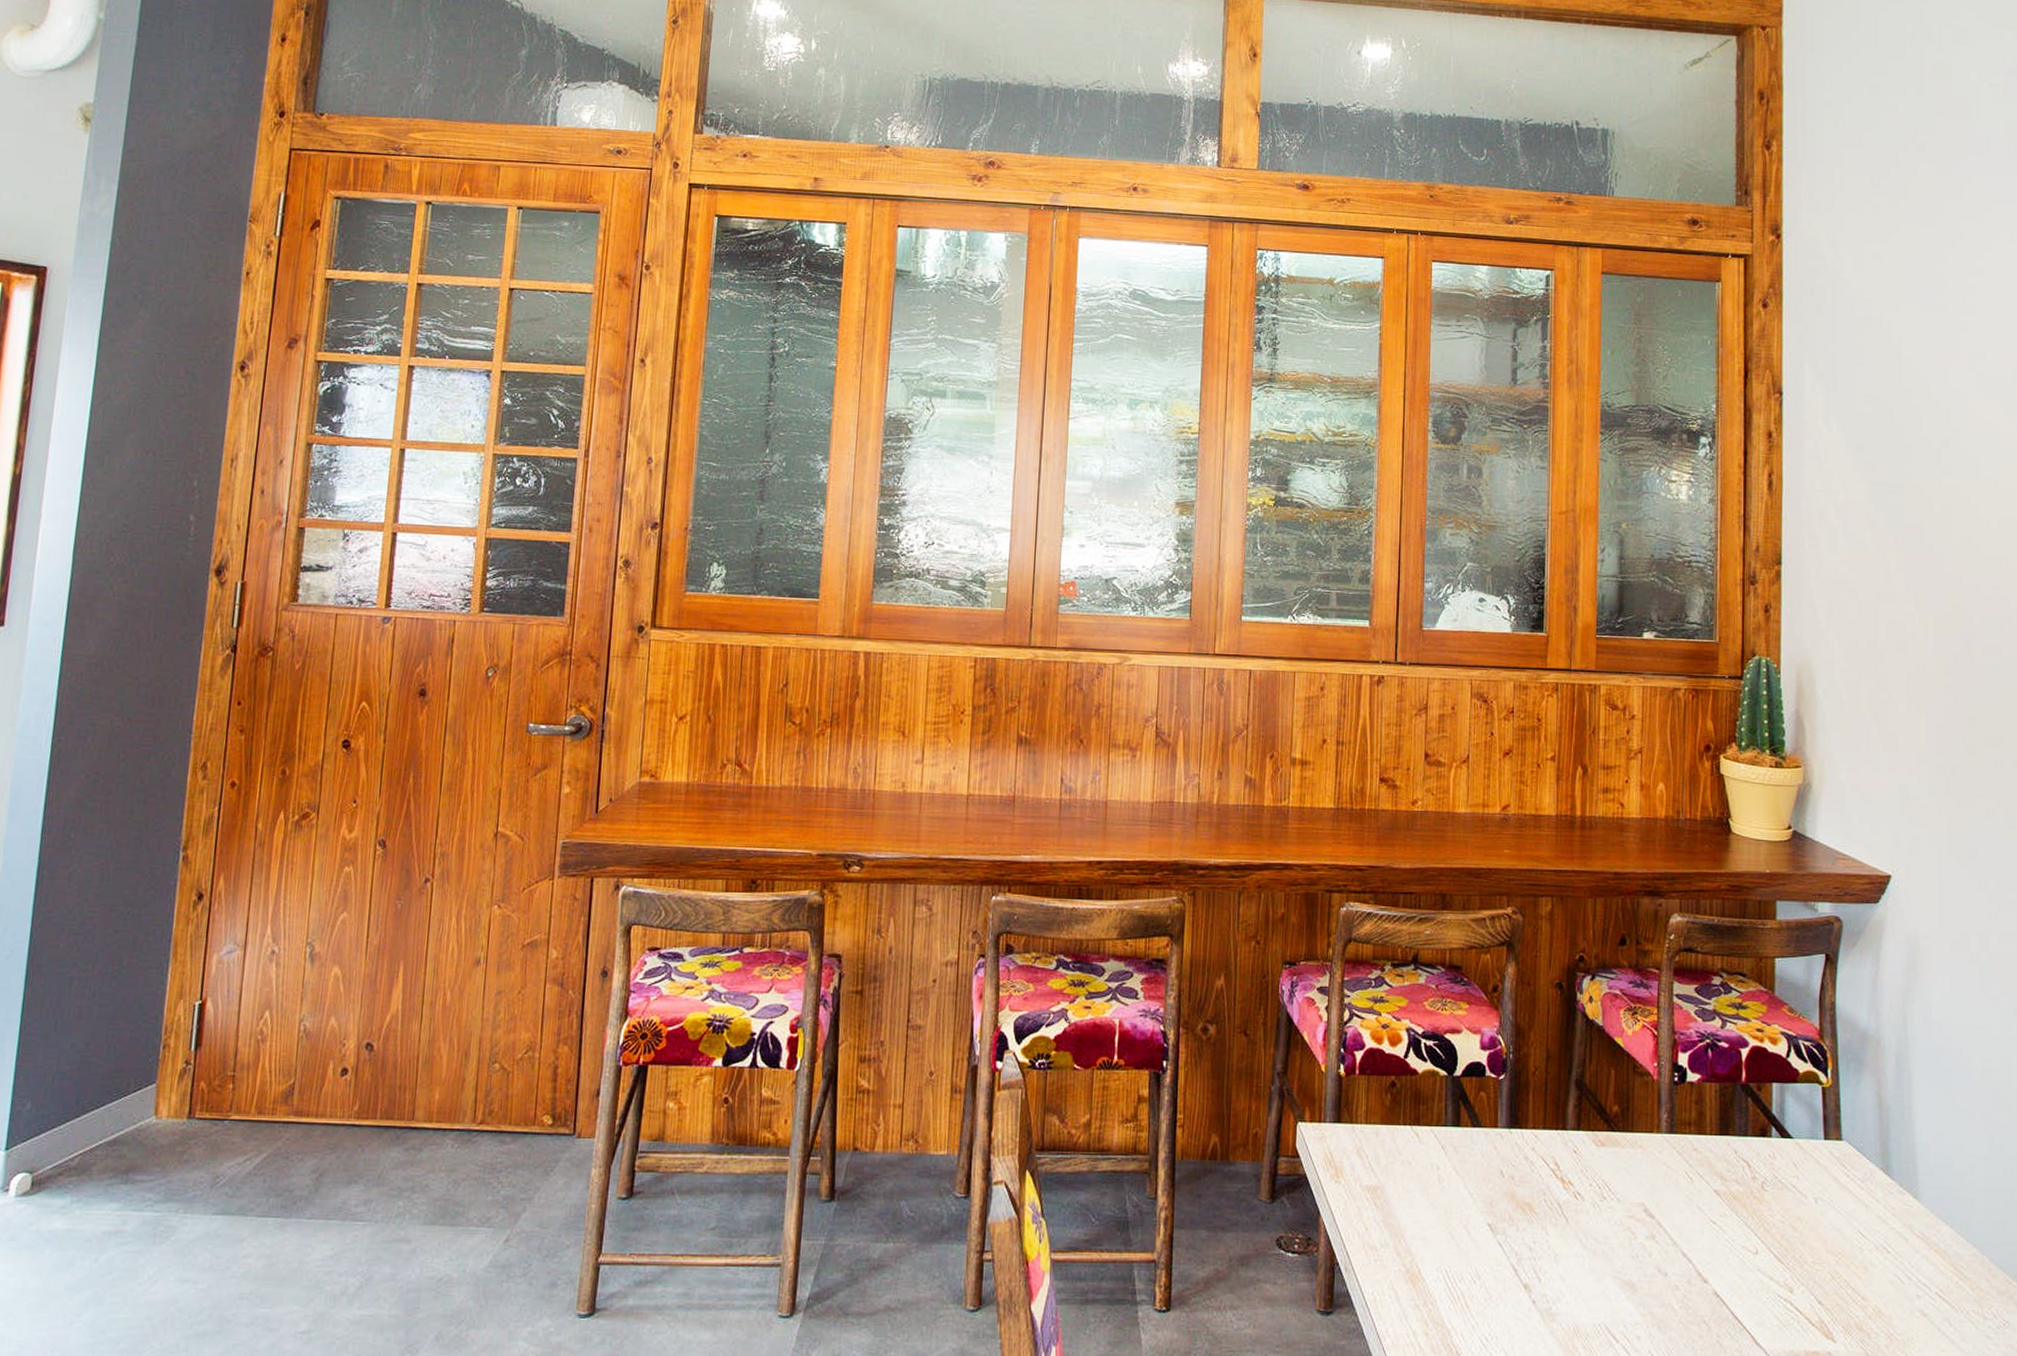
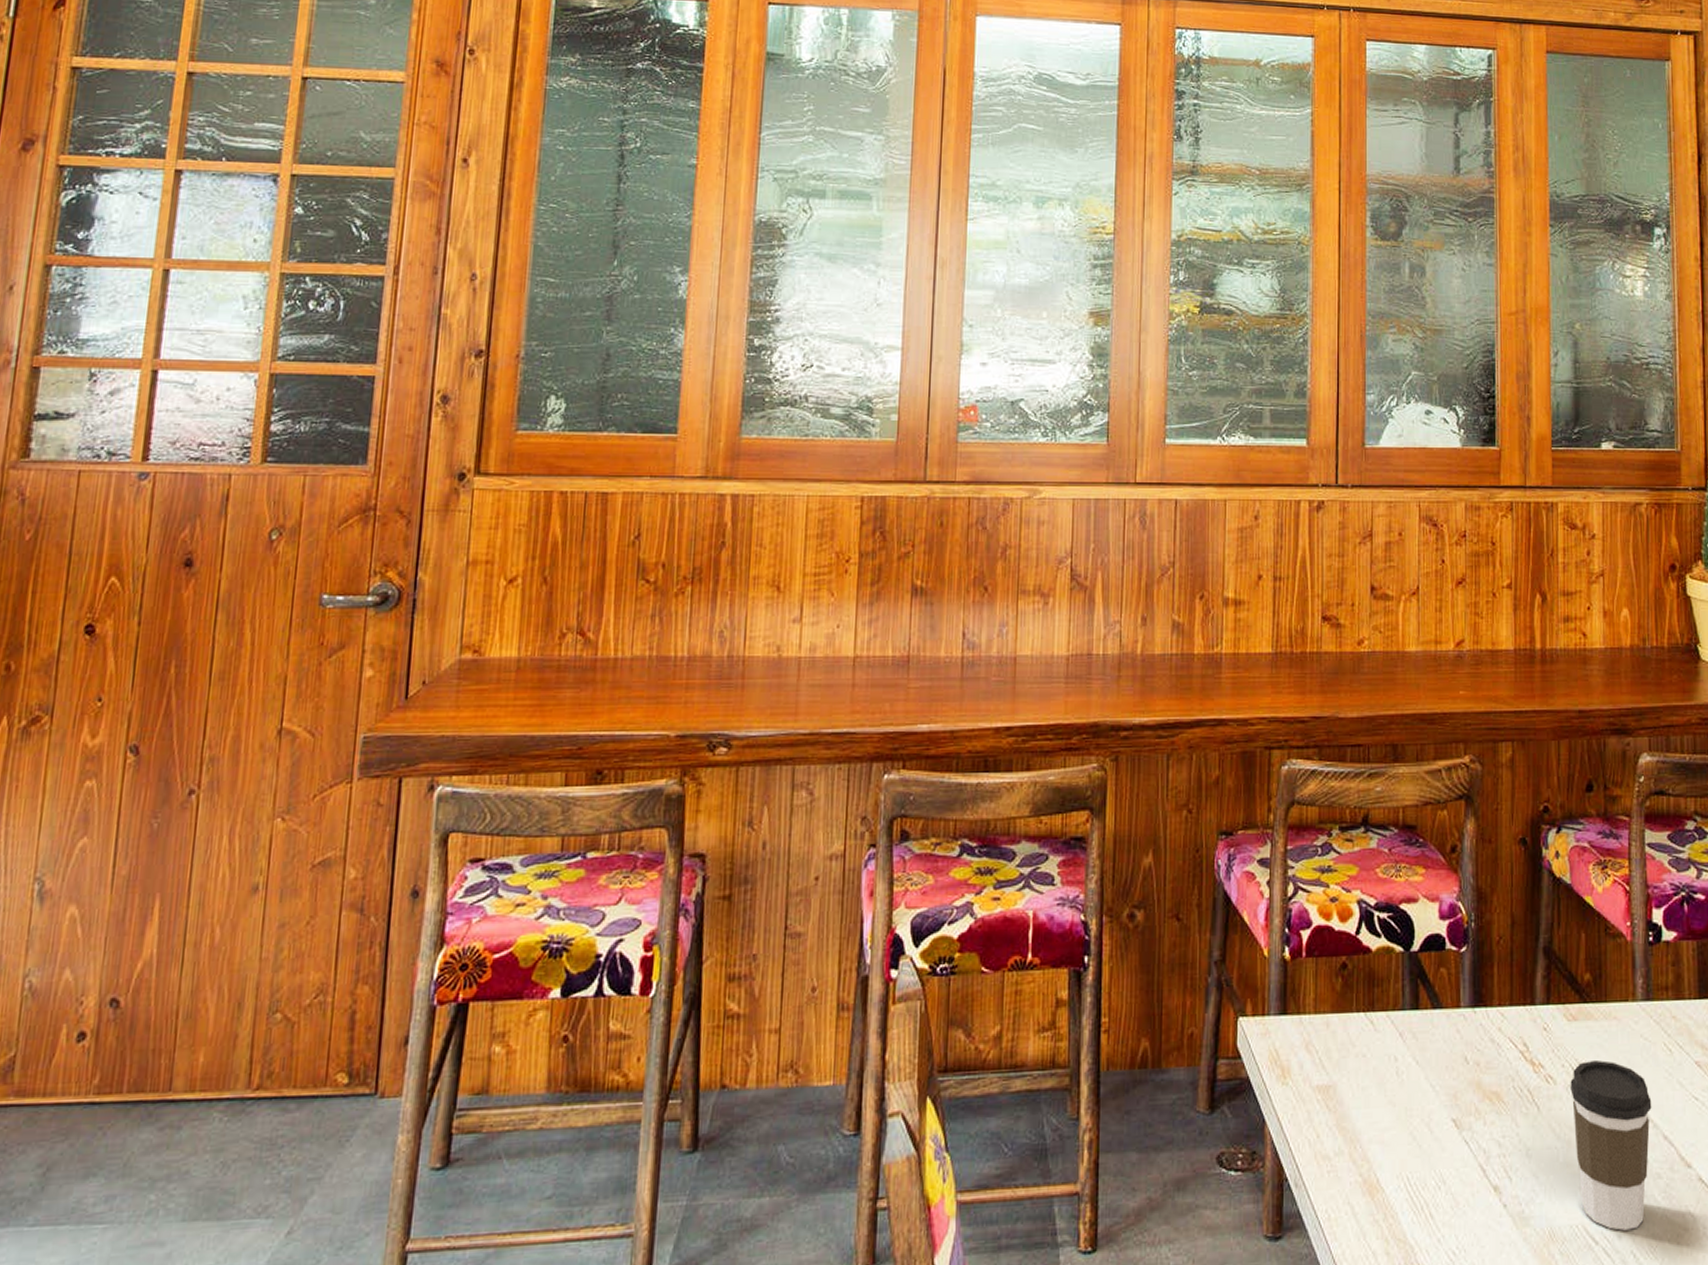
coffee cup: none [1597,1181,1672,1332] -> present [1570,1059,1652,1231]

